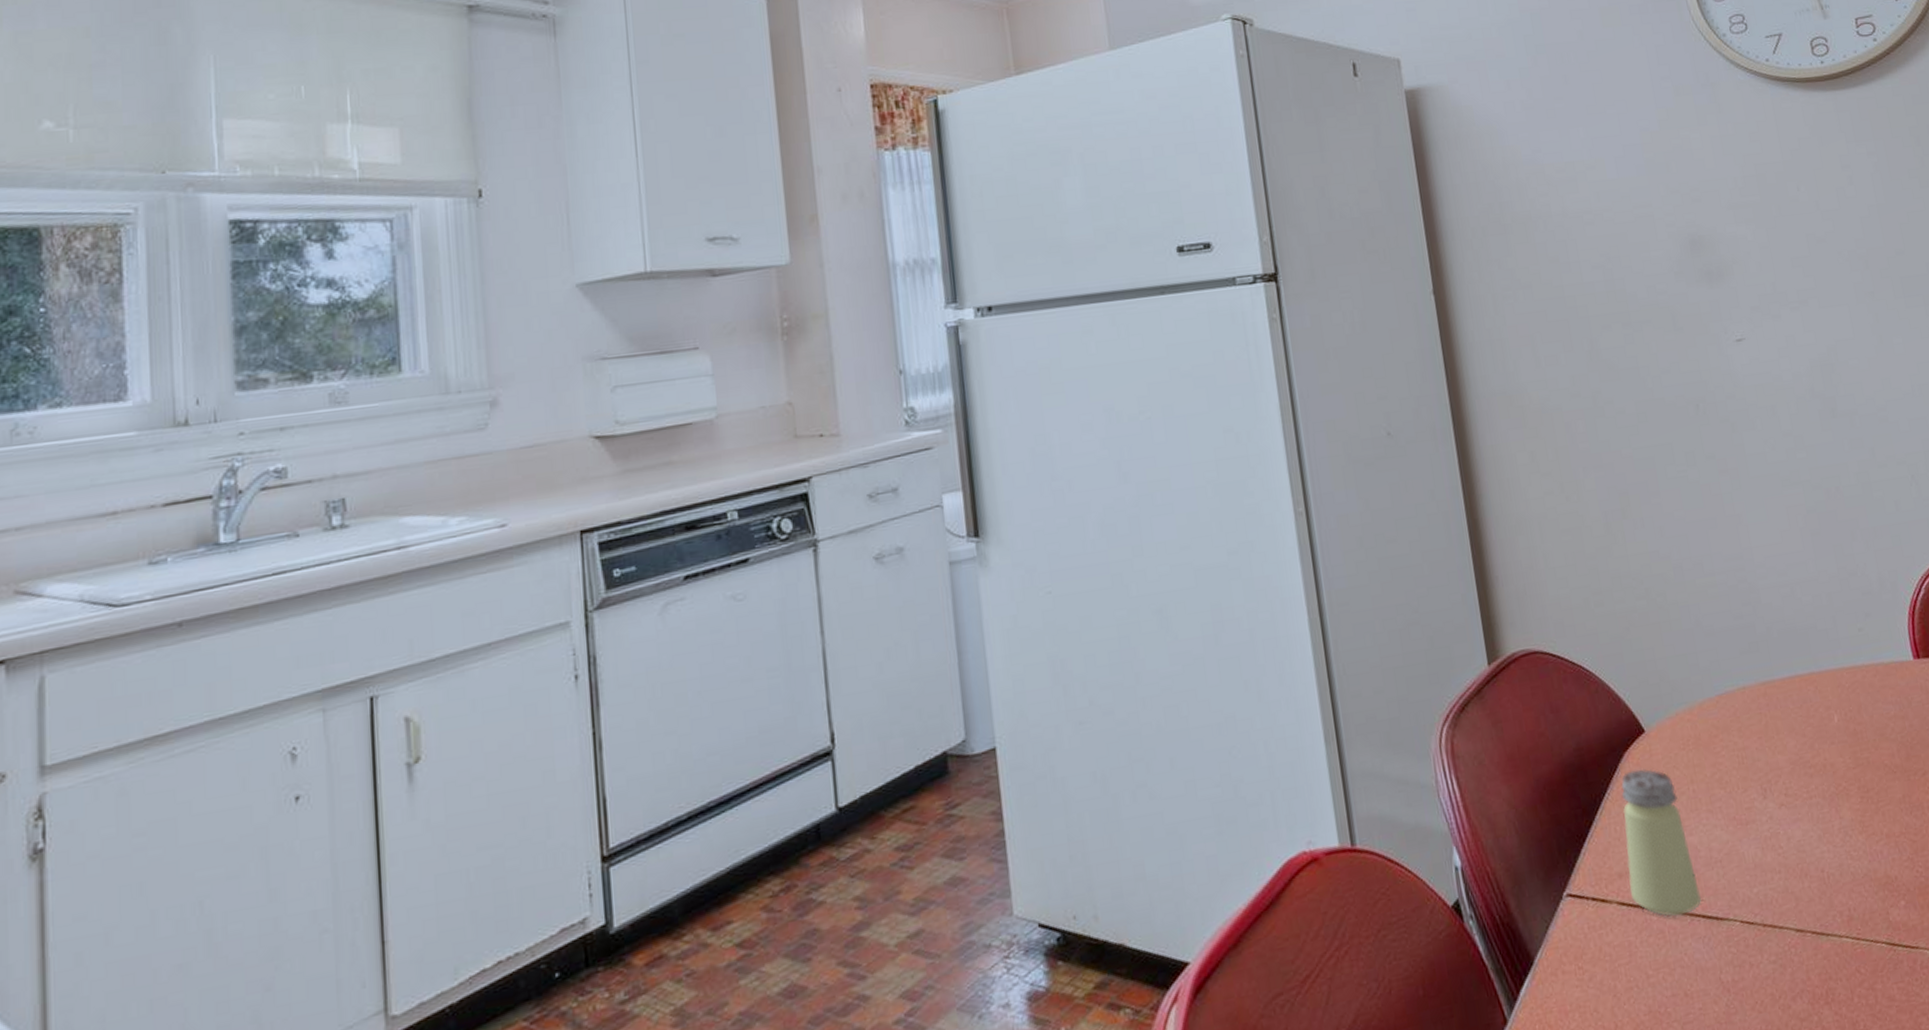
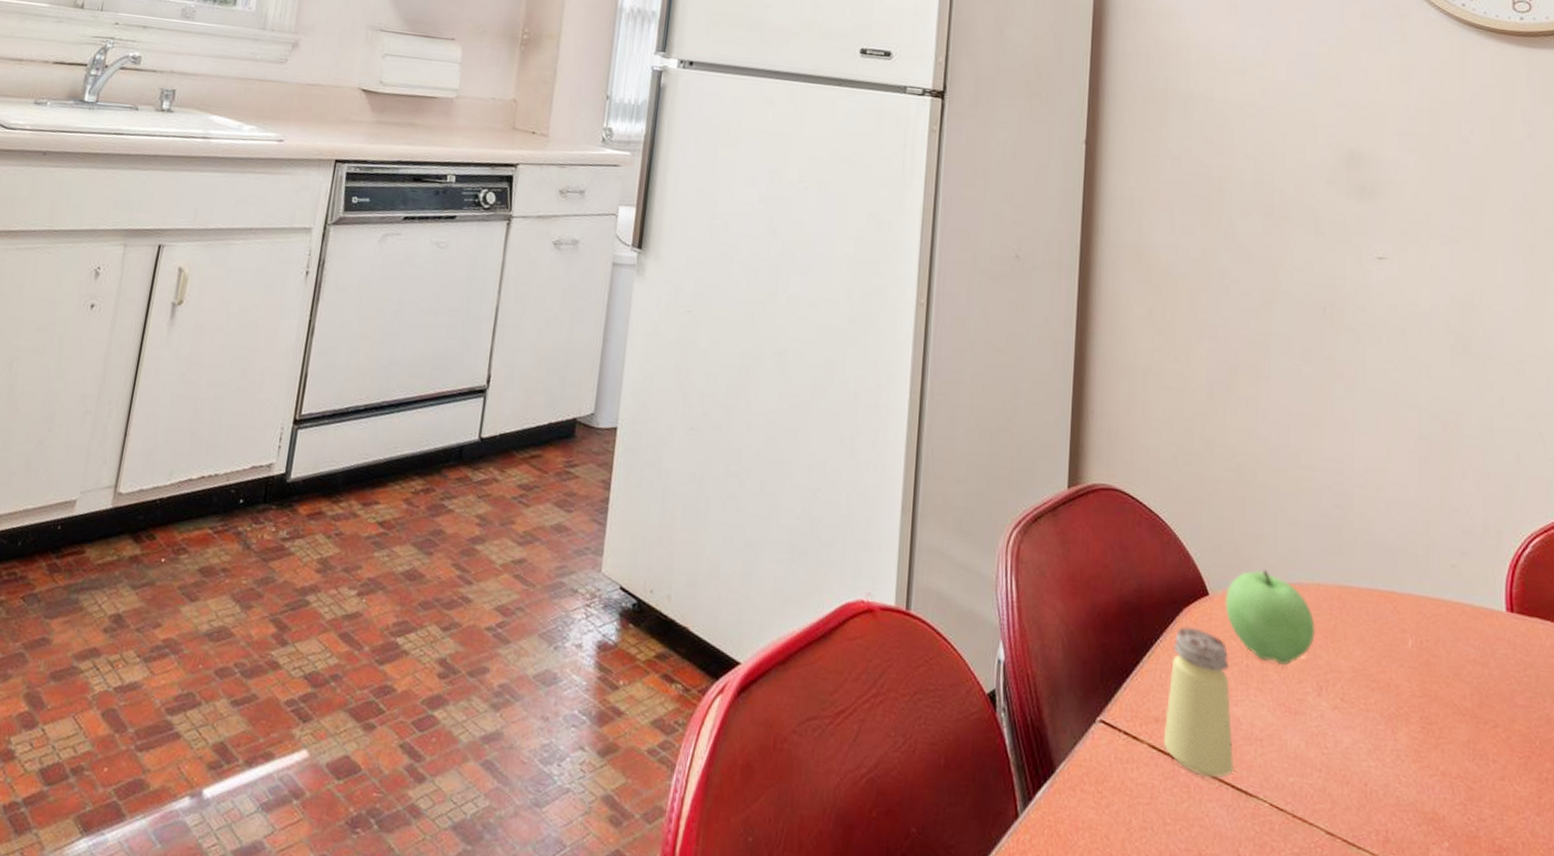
apple: none [1660,688,1751,781] -> present [1225,569,1317,665]

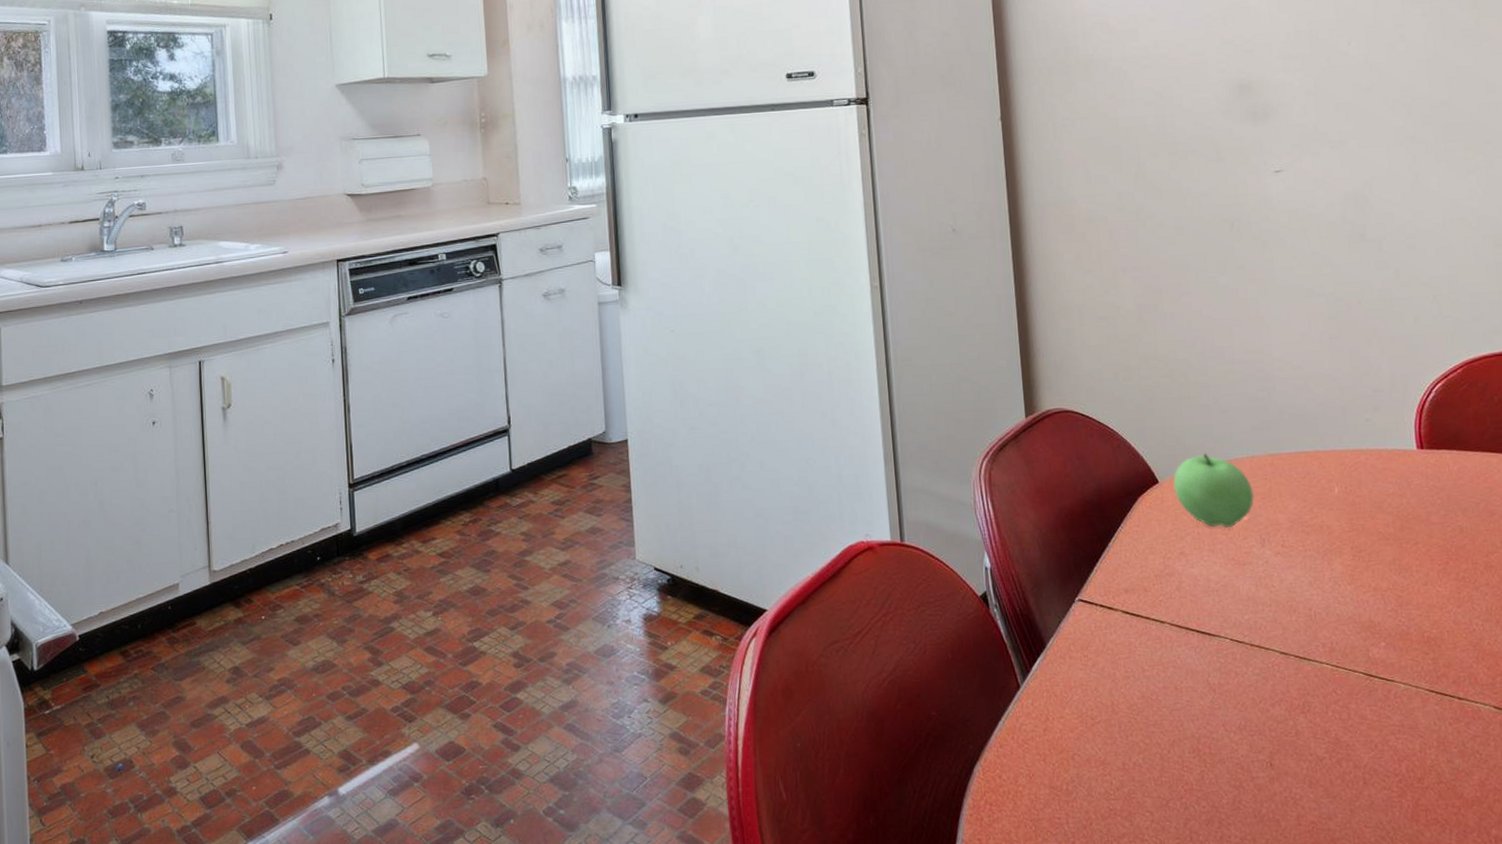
saltshaker: present [1163,626,1234,778] -> none [1133,511,1196,628]

